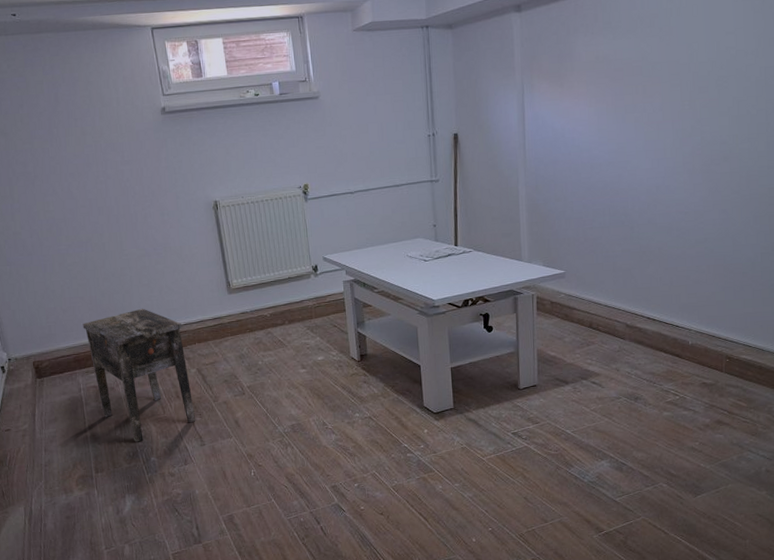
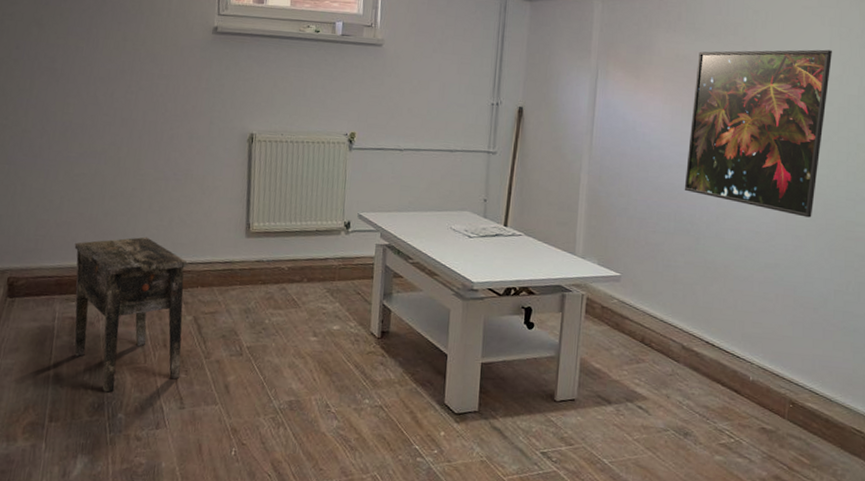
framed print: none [615,25,747,192] -> present [684,49,832,218]

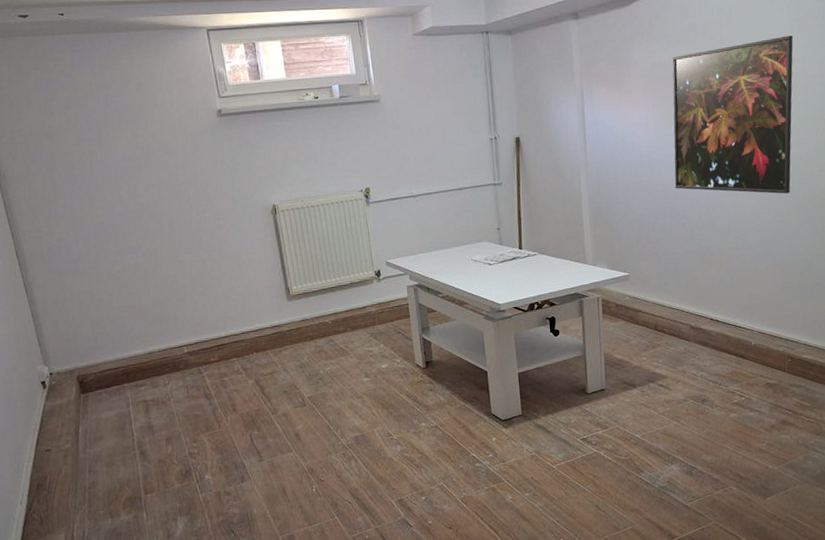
side table: present [74,236,187,393] -> none [131,317,254,460]

